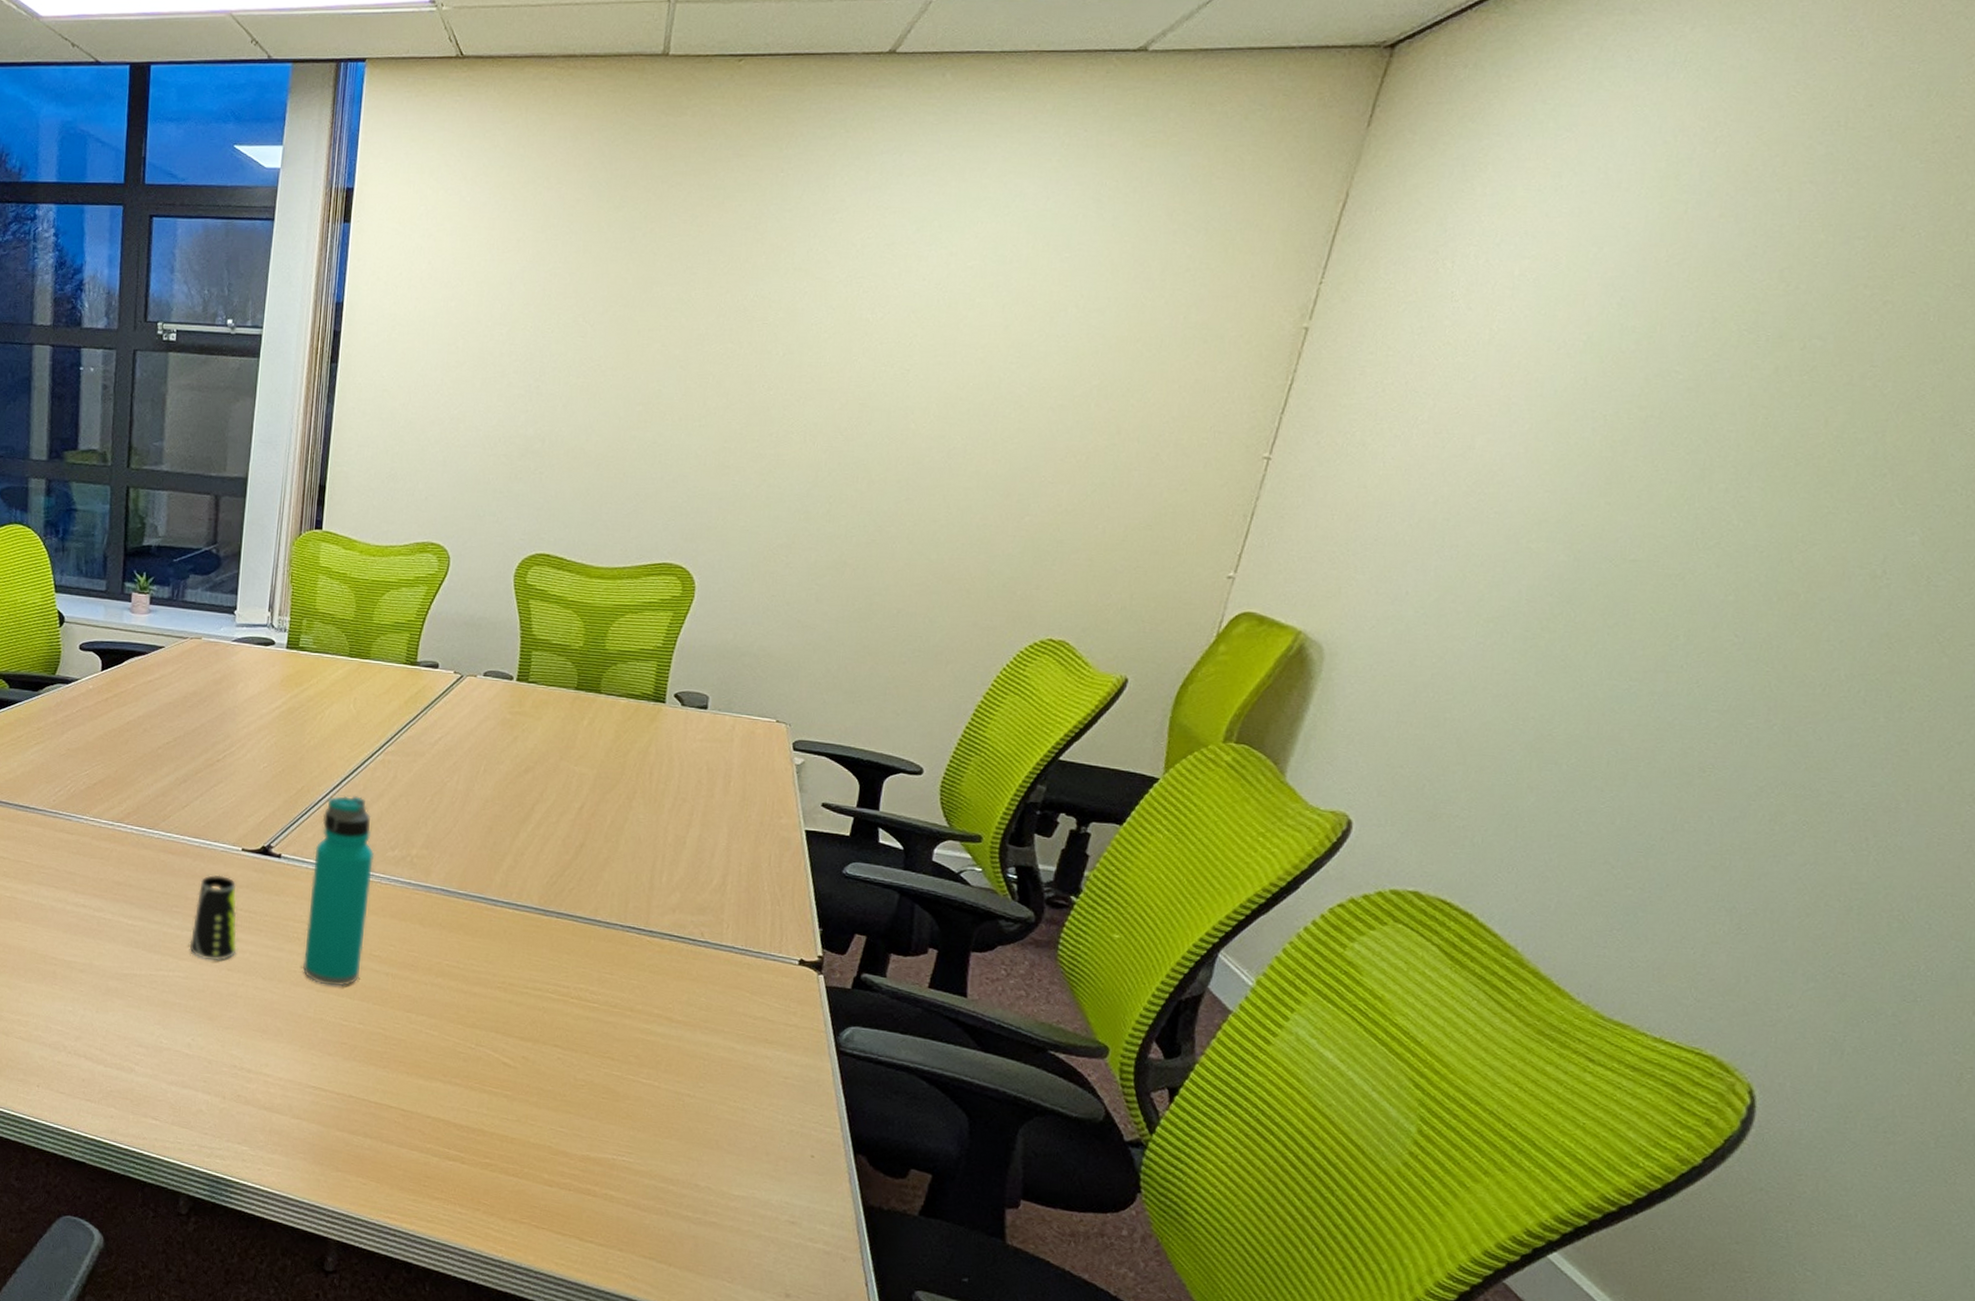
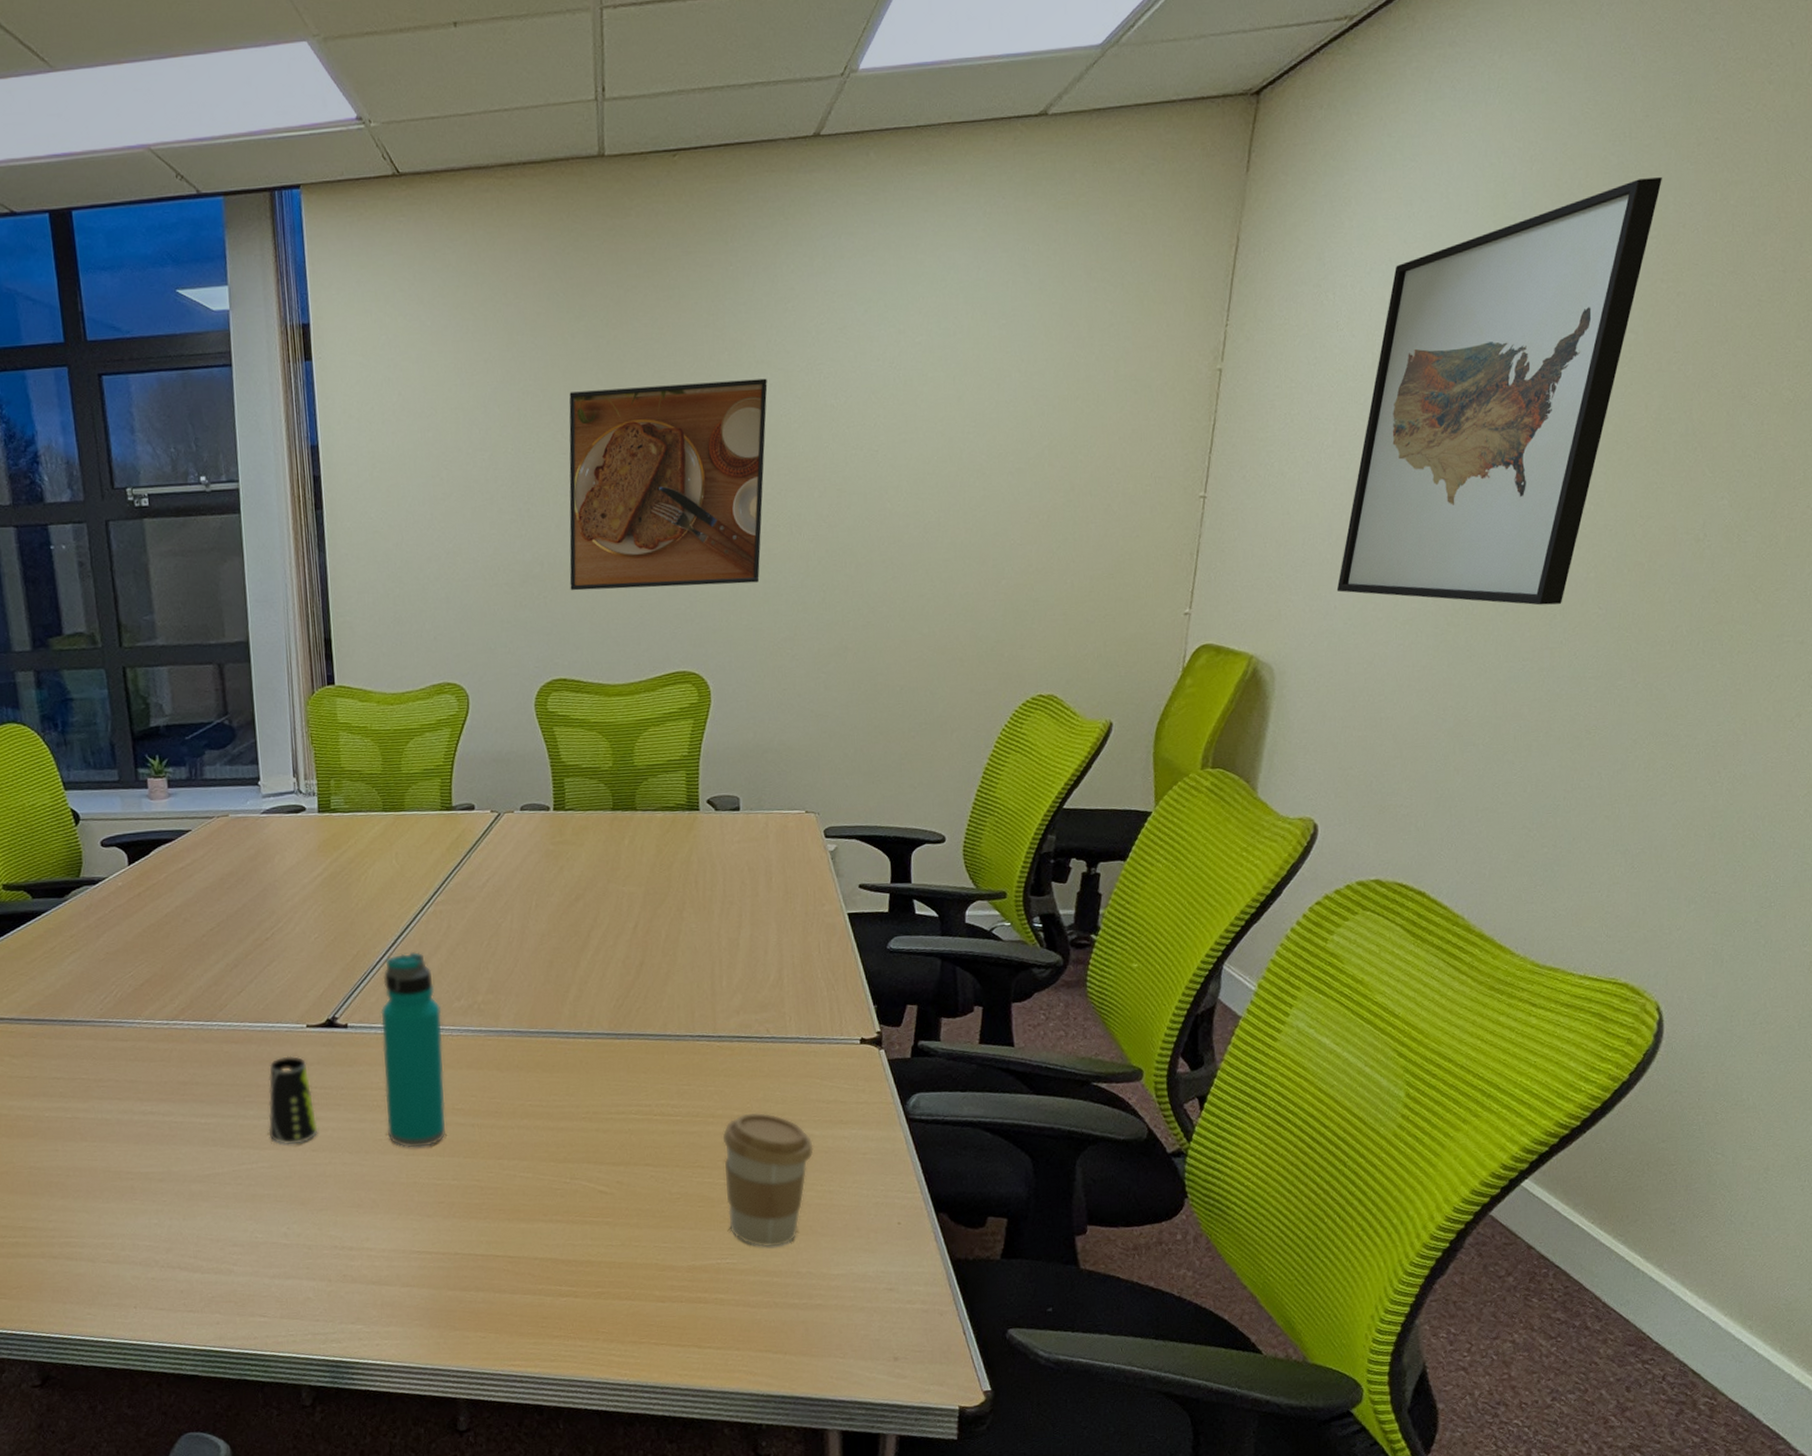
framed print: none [568,278,803,486] -> present [569,378,768,591]
coffee cup: none [631,1013,733,1155] -> present [722,1112,814,1248]
wall art: none [1411,173,1881,625] -> present [1336,177,1662,606]

